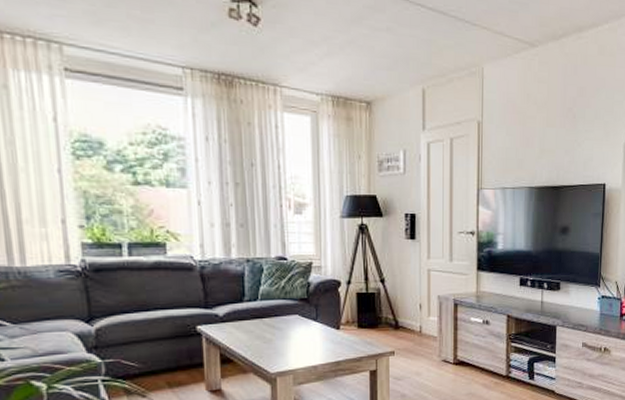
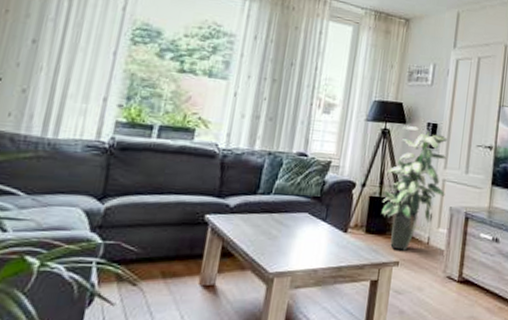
indoor plant: none [369,219,432,341] -> present [382,126,448,251]

